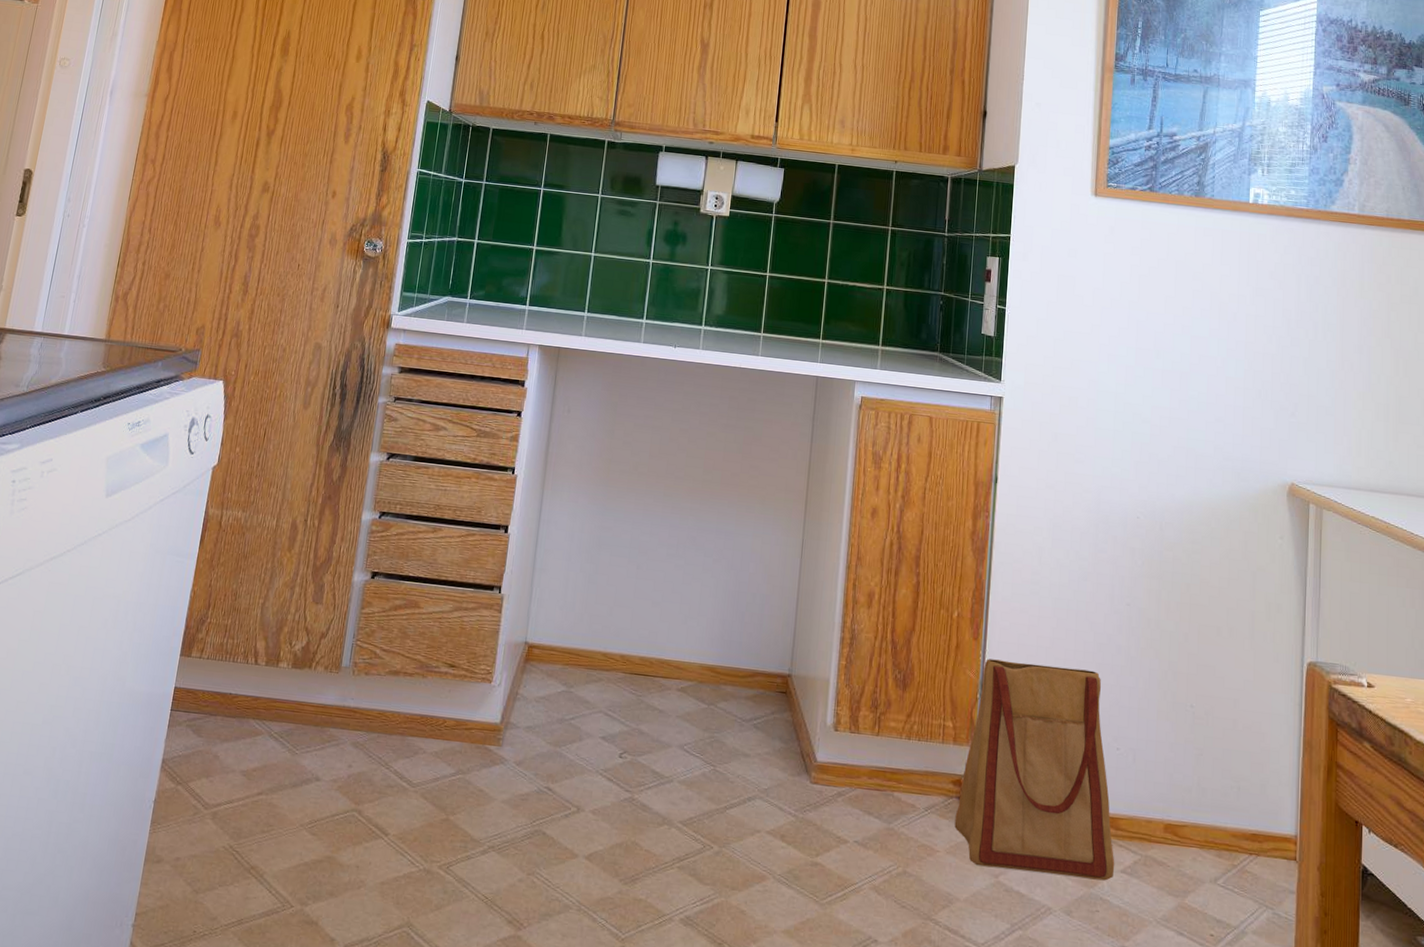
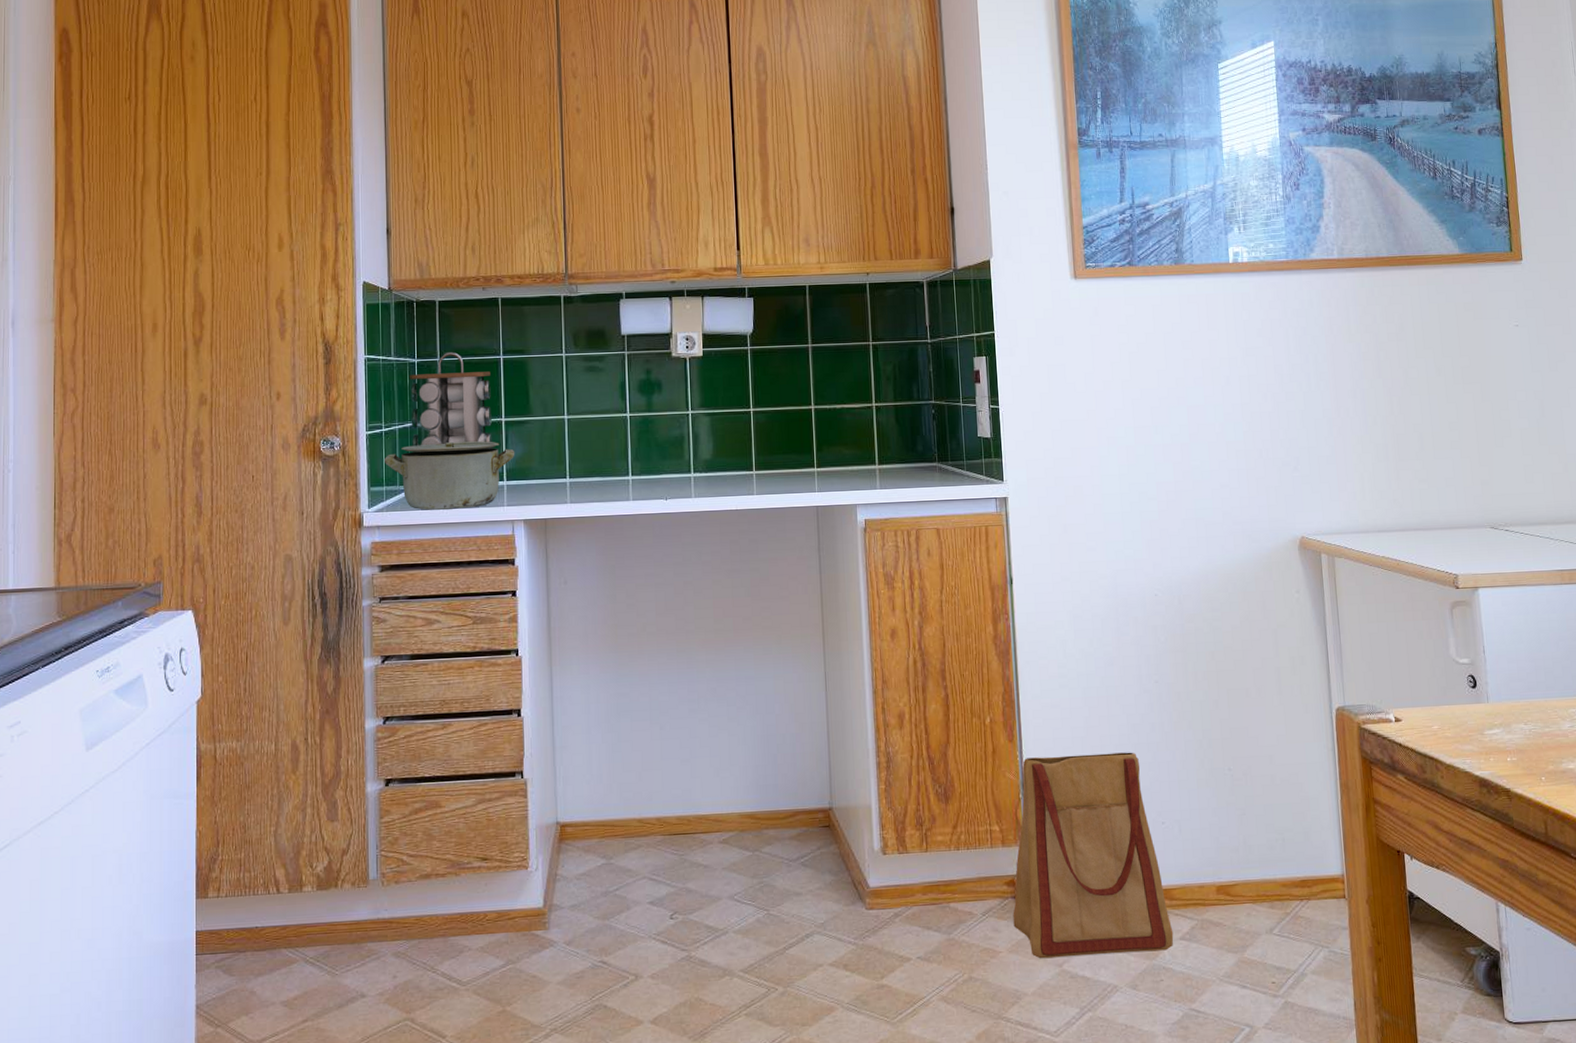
cooking pot: none [420,258,541,327] -> present [385,441,515,510]
spice rack: none [447,176,530,274] -> present [409,351,492,453]

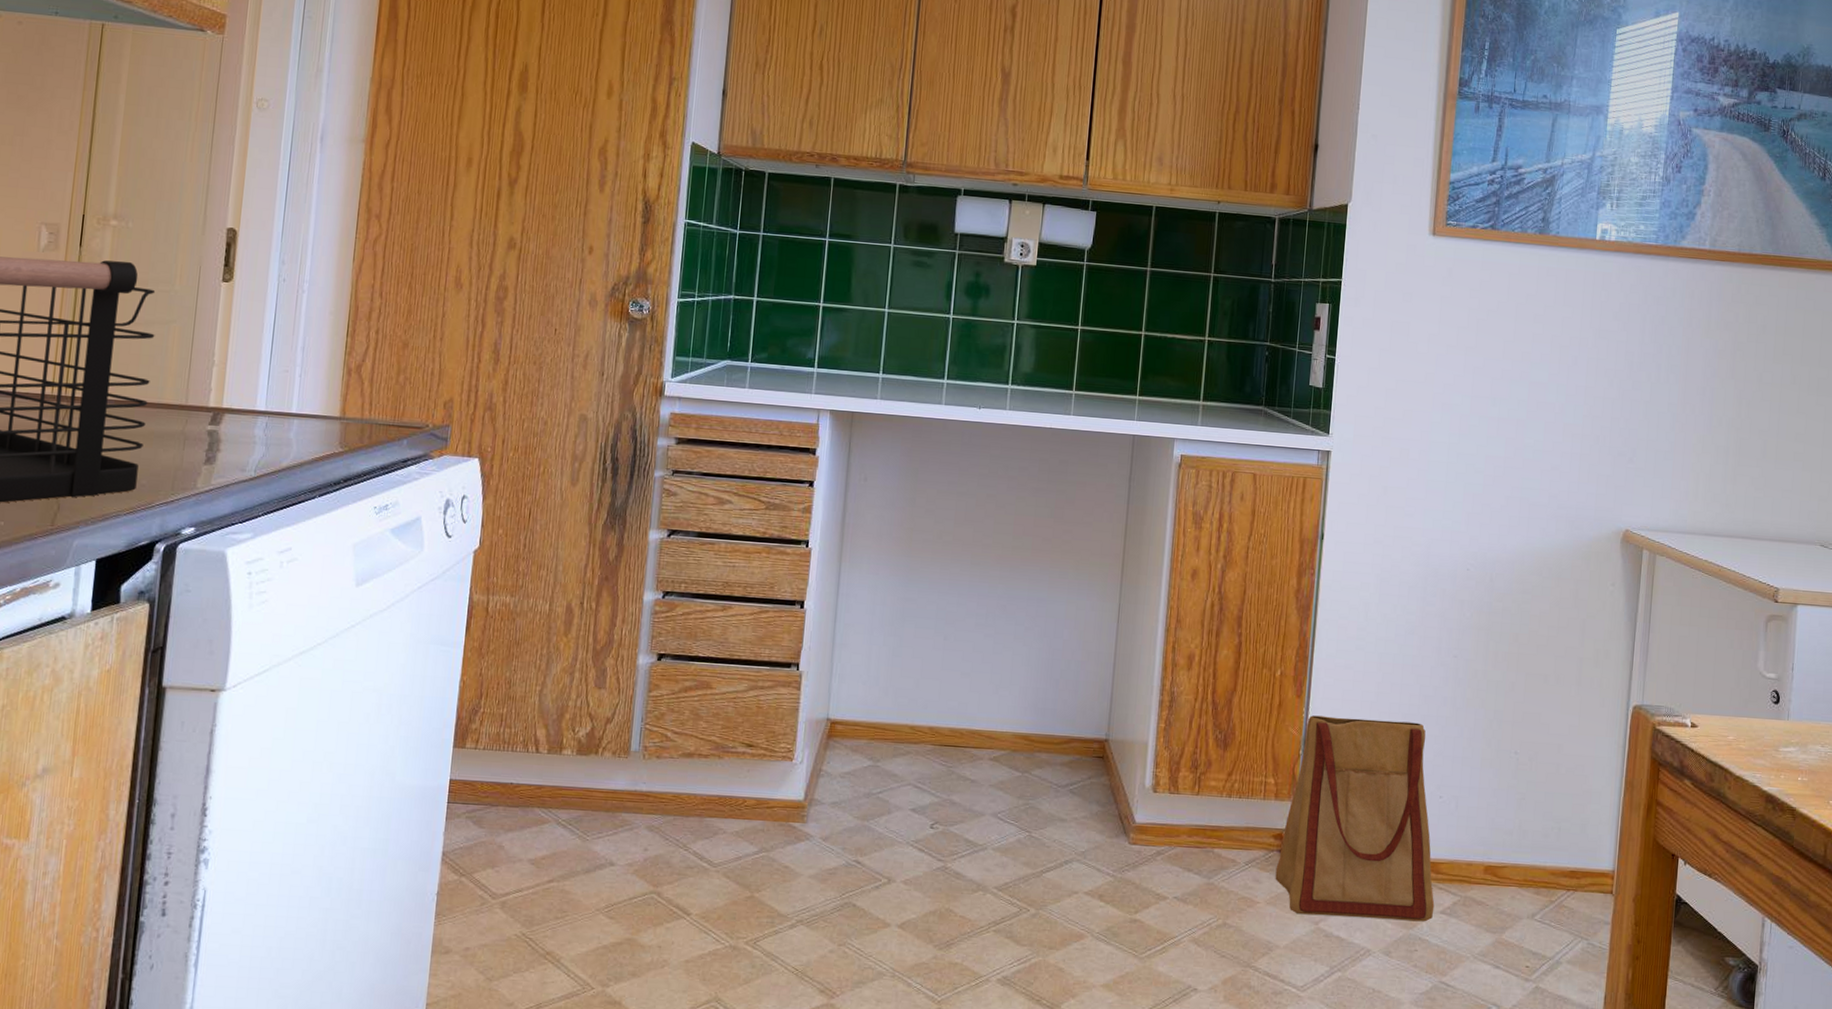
cooking pot: present [385,441,515,510] -> none [693,319,830,391]
spice rack: present [409,351,492,453] -> none [723,227,814,333]

